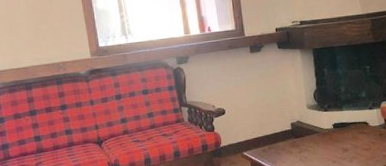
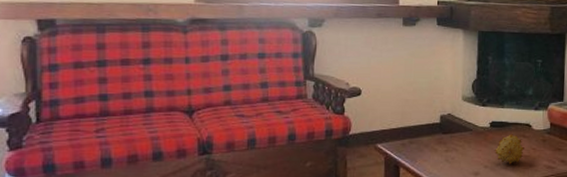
fruit: none [339,132,365,158] -> present [494,134,524,164]

